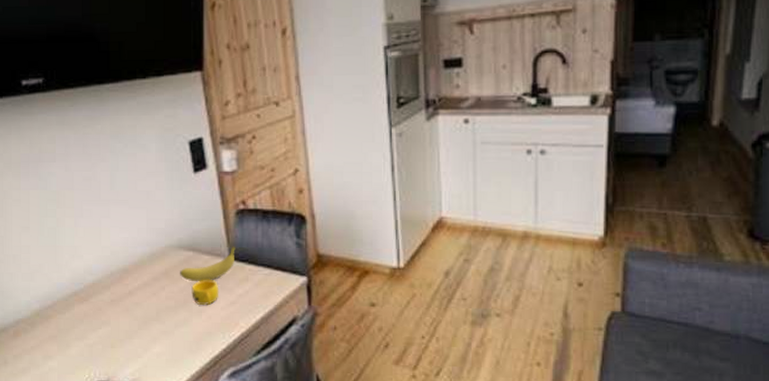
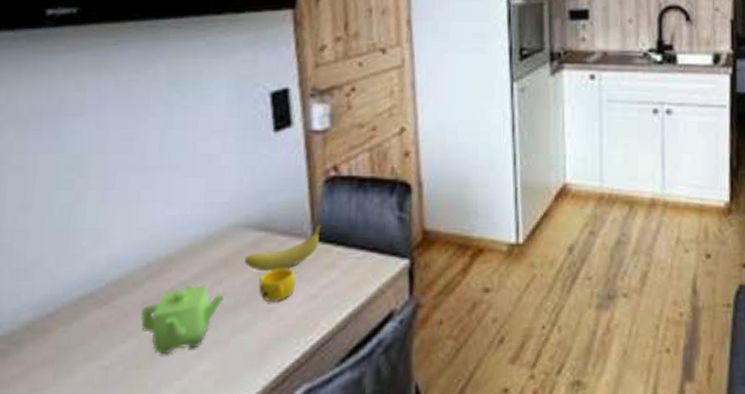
teapot: none [111,289,167,339] -> present [141,284,225,355]

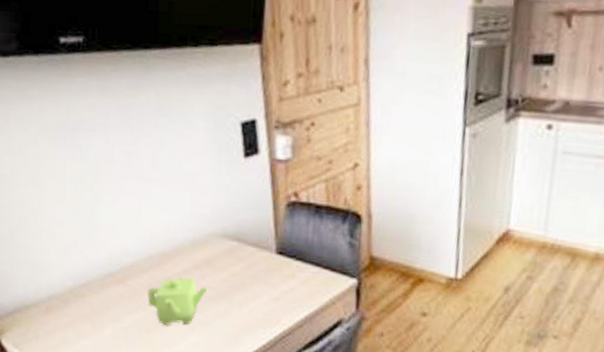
fruit: present [245,223,322,272] -> none [222,240,284,274]
cup: present [258,267,297,301] -> none [233,272,263,299]

